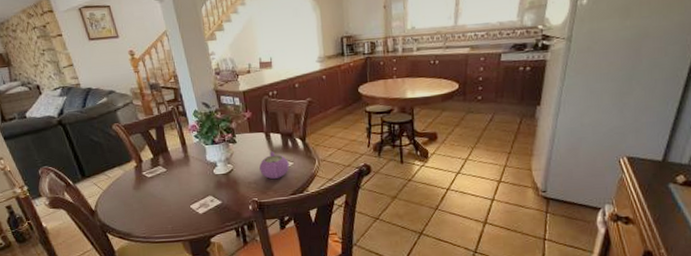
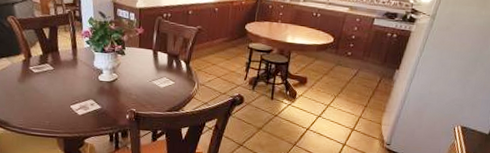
teapot: present [259,151,289,180] -> none [142,68,171,95]

